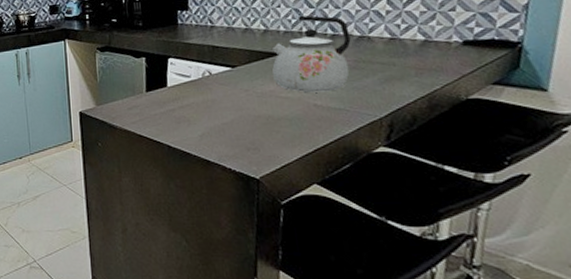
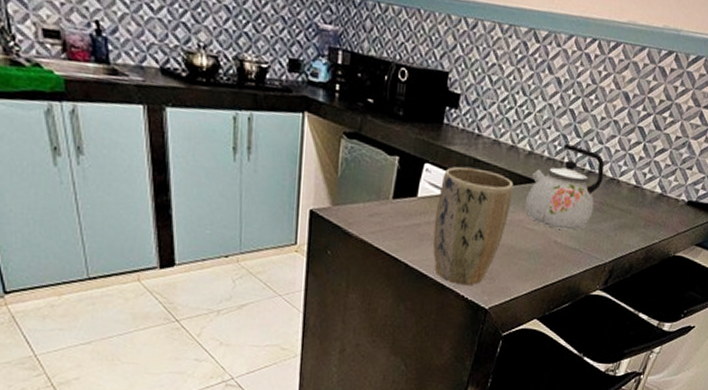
plant pot: none [186,53,259,158] -> present [433,166,514,285]

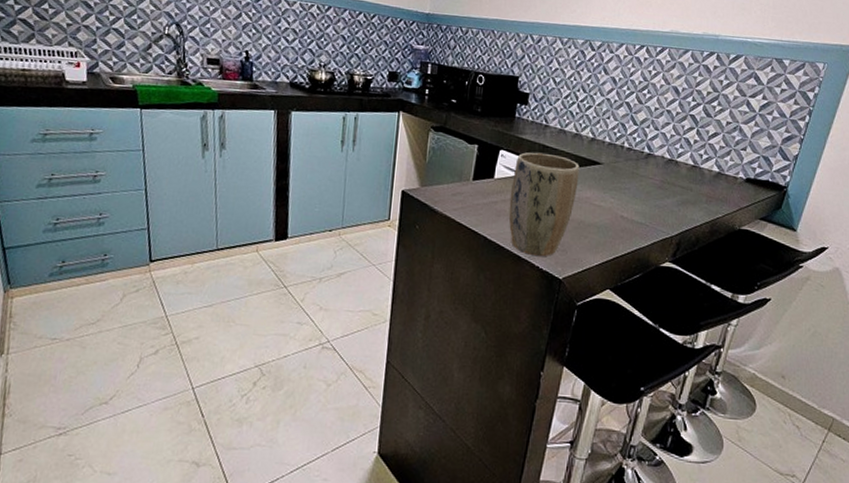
kettle: present [524,143,605,230] -> none [590,130,662,206]

